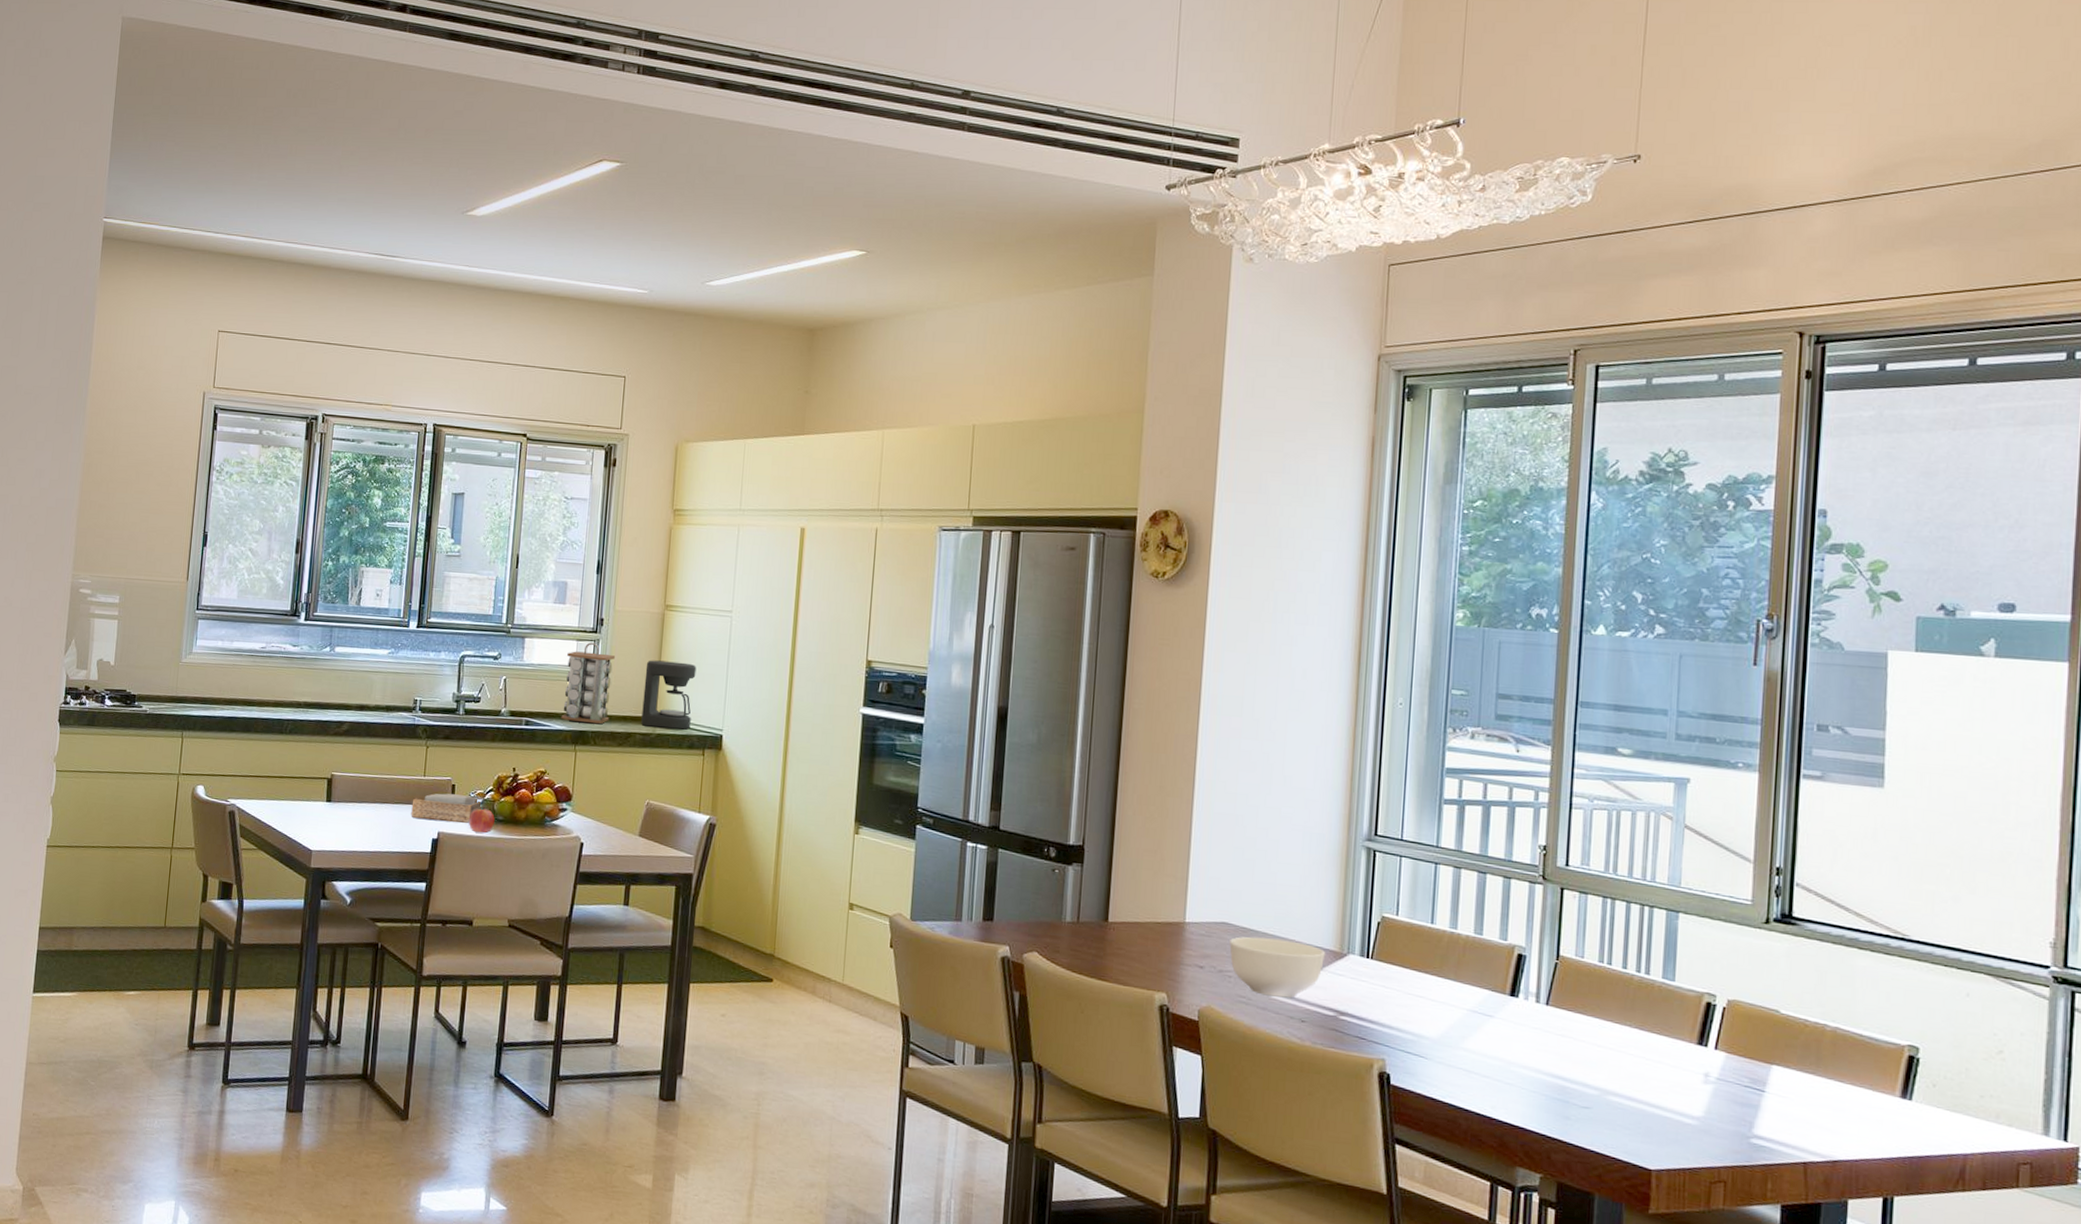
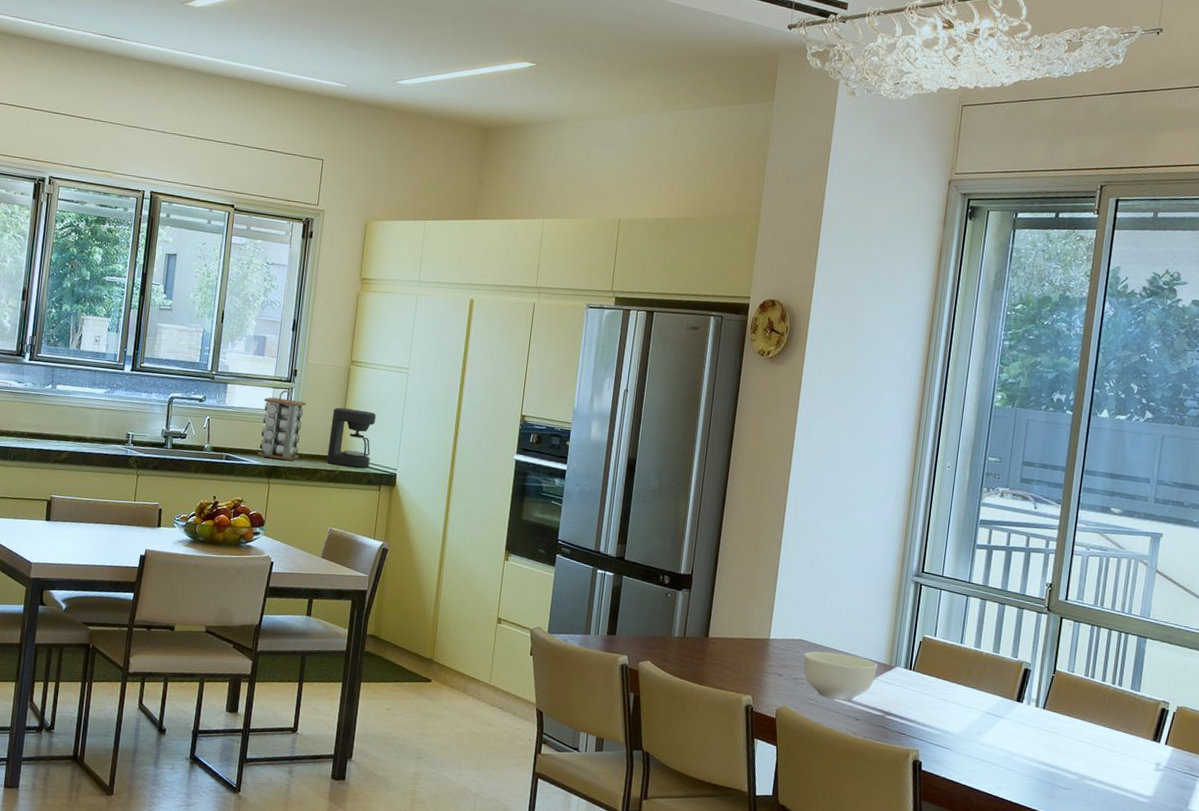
napkin holder: present [411,793,487,824] -> none [122,516,190,543]
fruit: present [468,807,495,834] -> none [172,529,196,552]

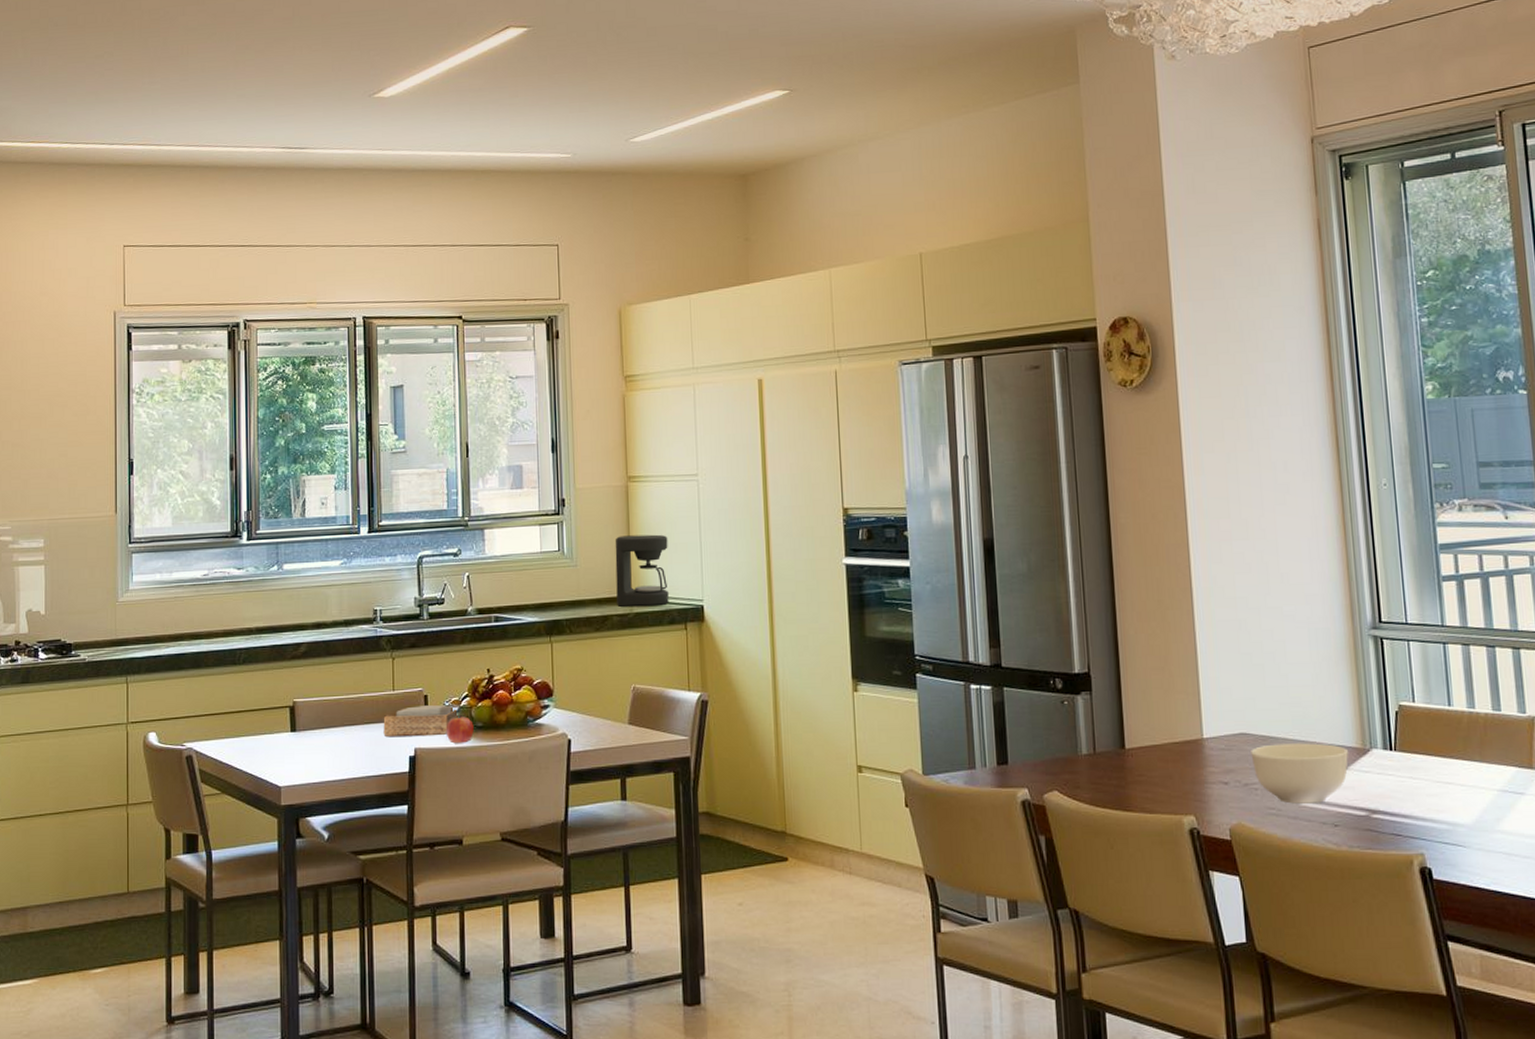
napkin holder: none [122,516,190,543] -> present [383,705,464,737]
fruit: none [172,529,196,552] -> present [445,715,474,744]
spice rack: present [257,390,307,461] -> none [531,525,583,612]

